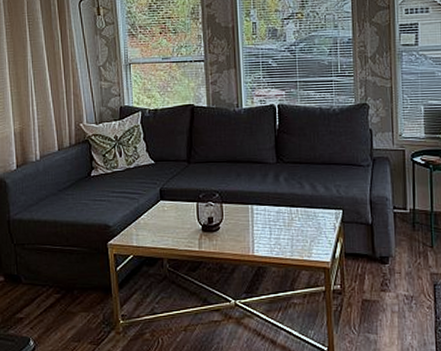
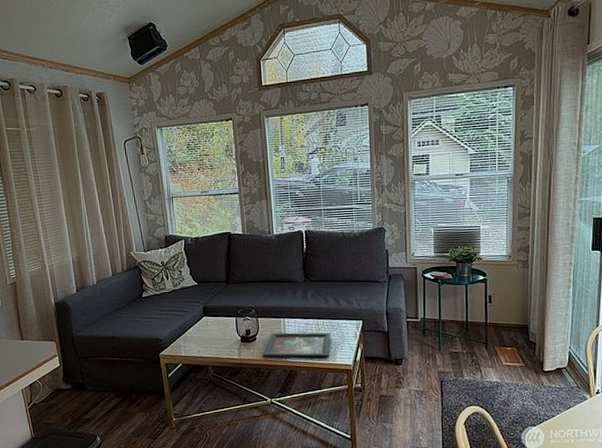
decorative tray: none [226,222,306,253] -> present [262,332,331,358]

